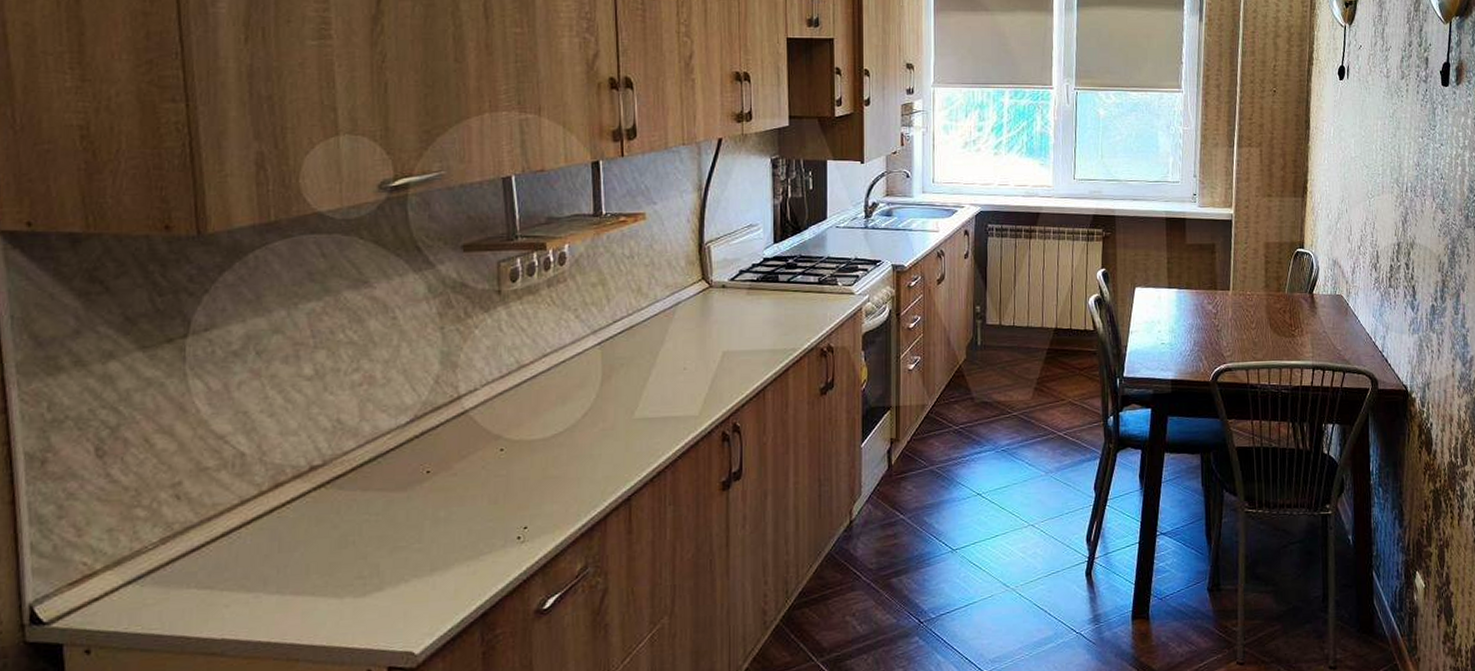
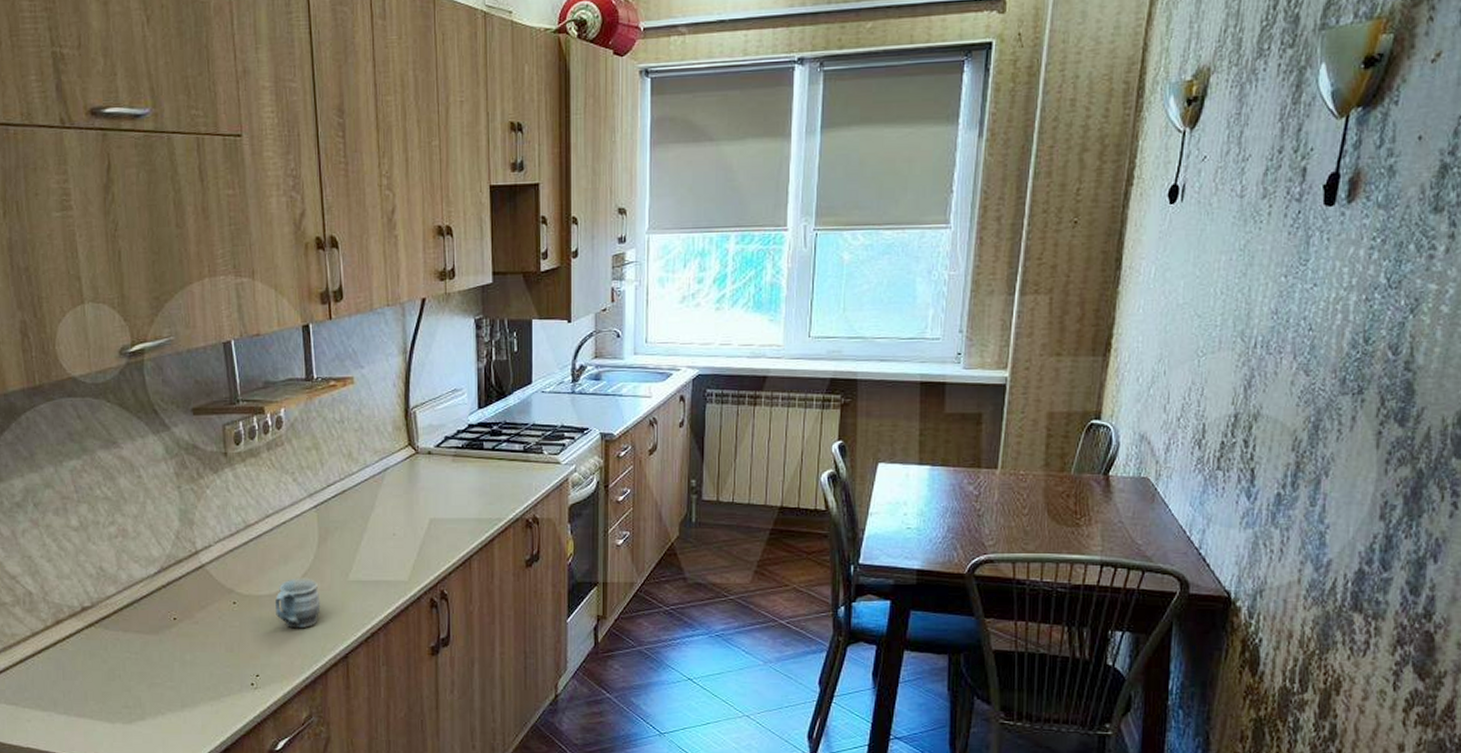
mug: none [550,418,602,474] -> present [275,577,321,629]

